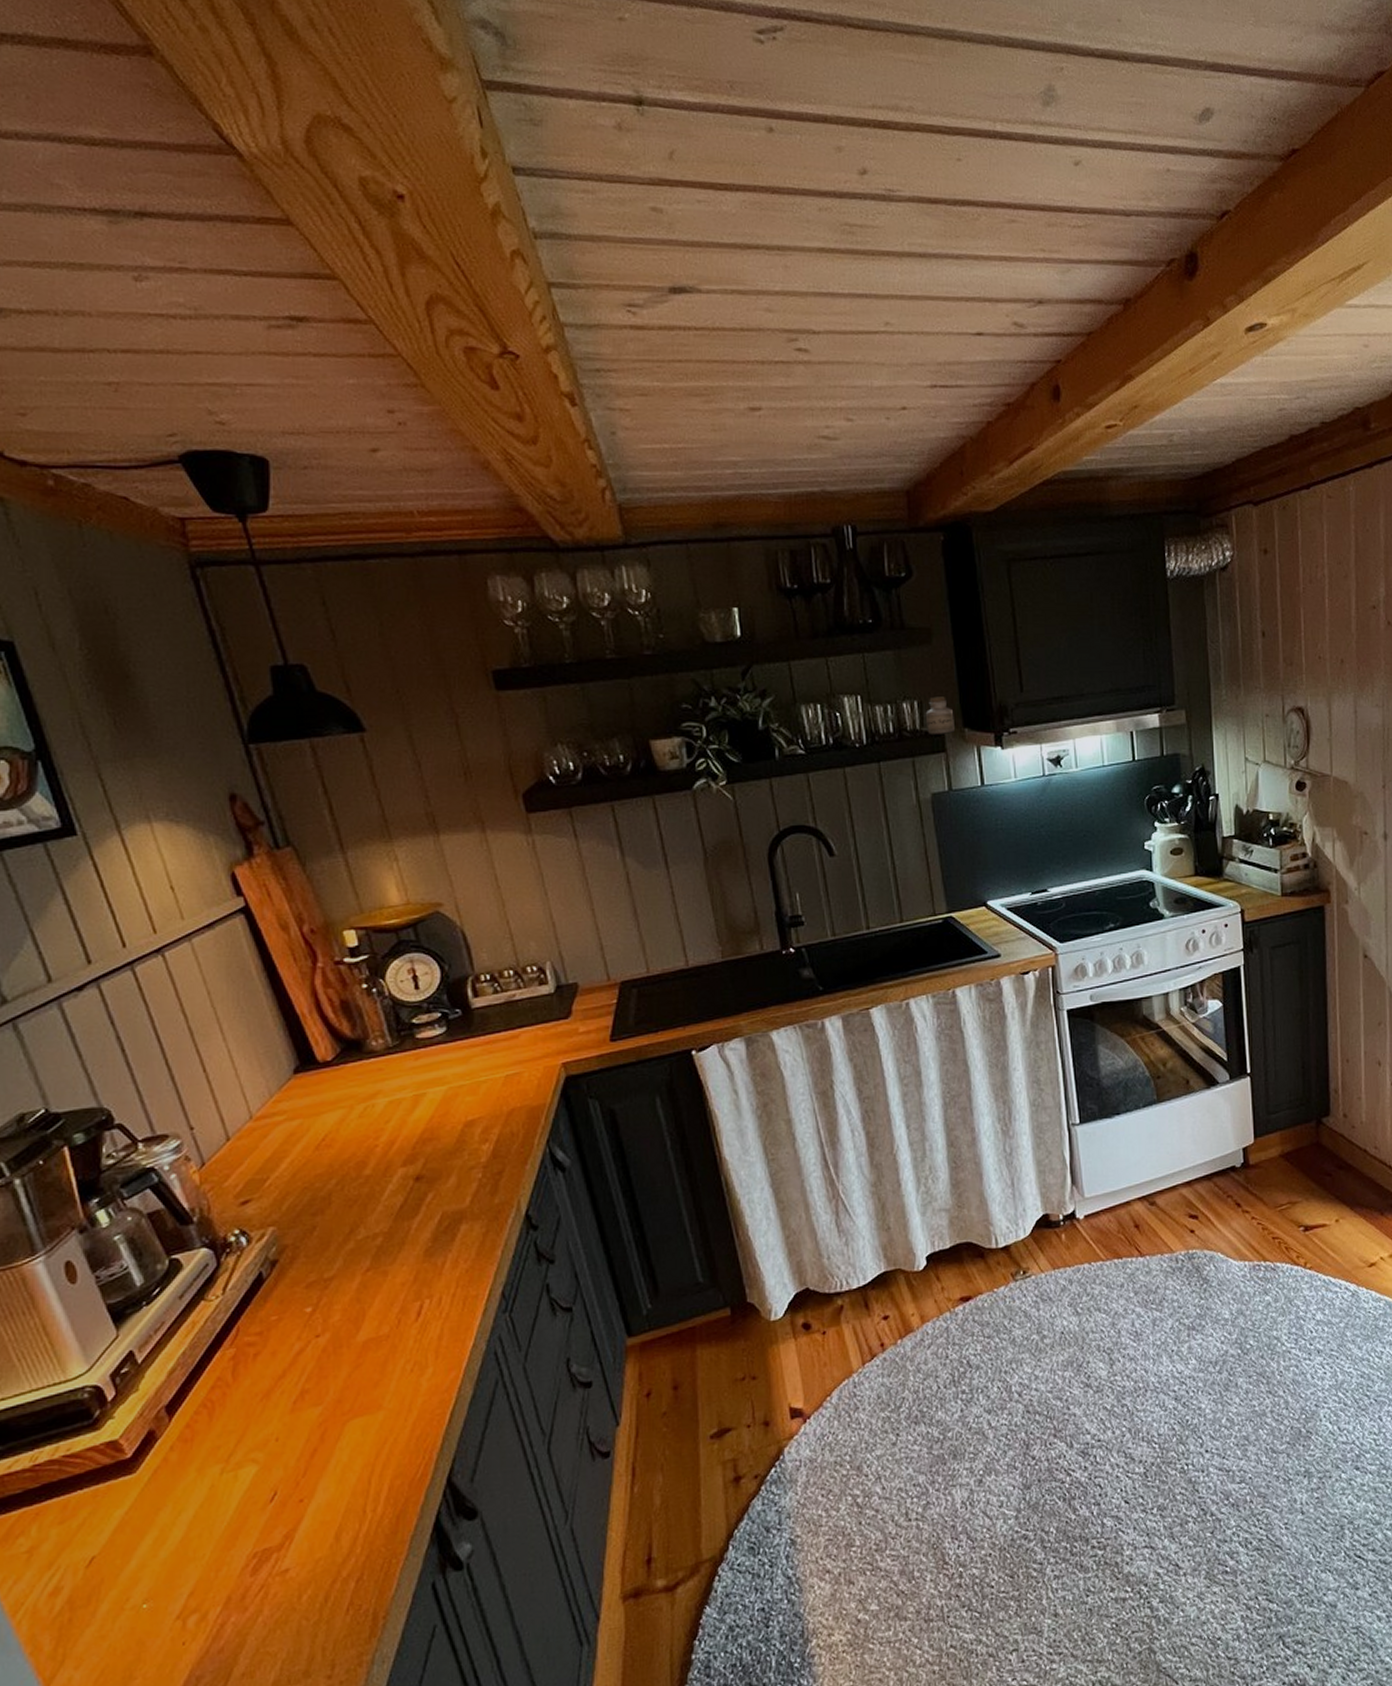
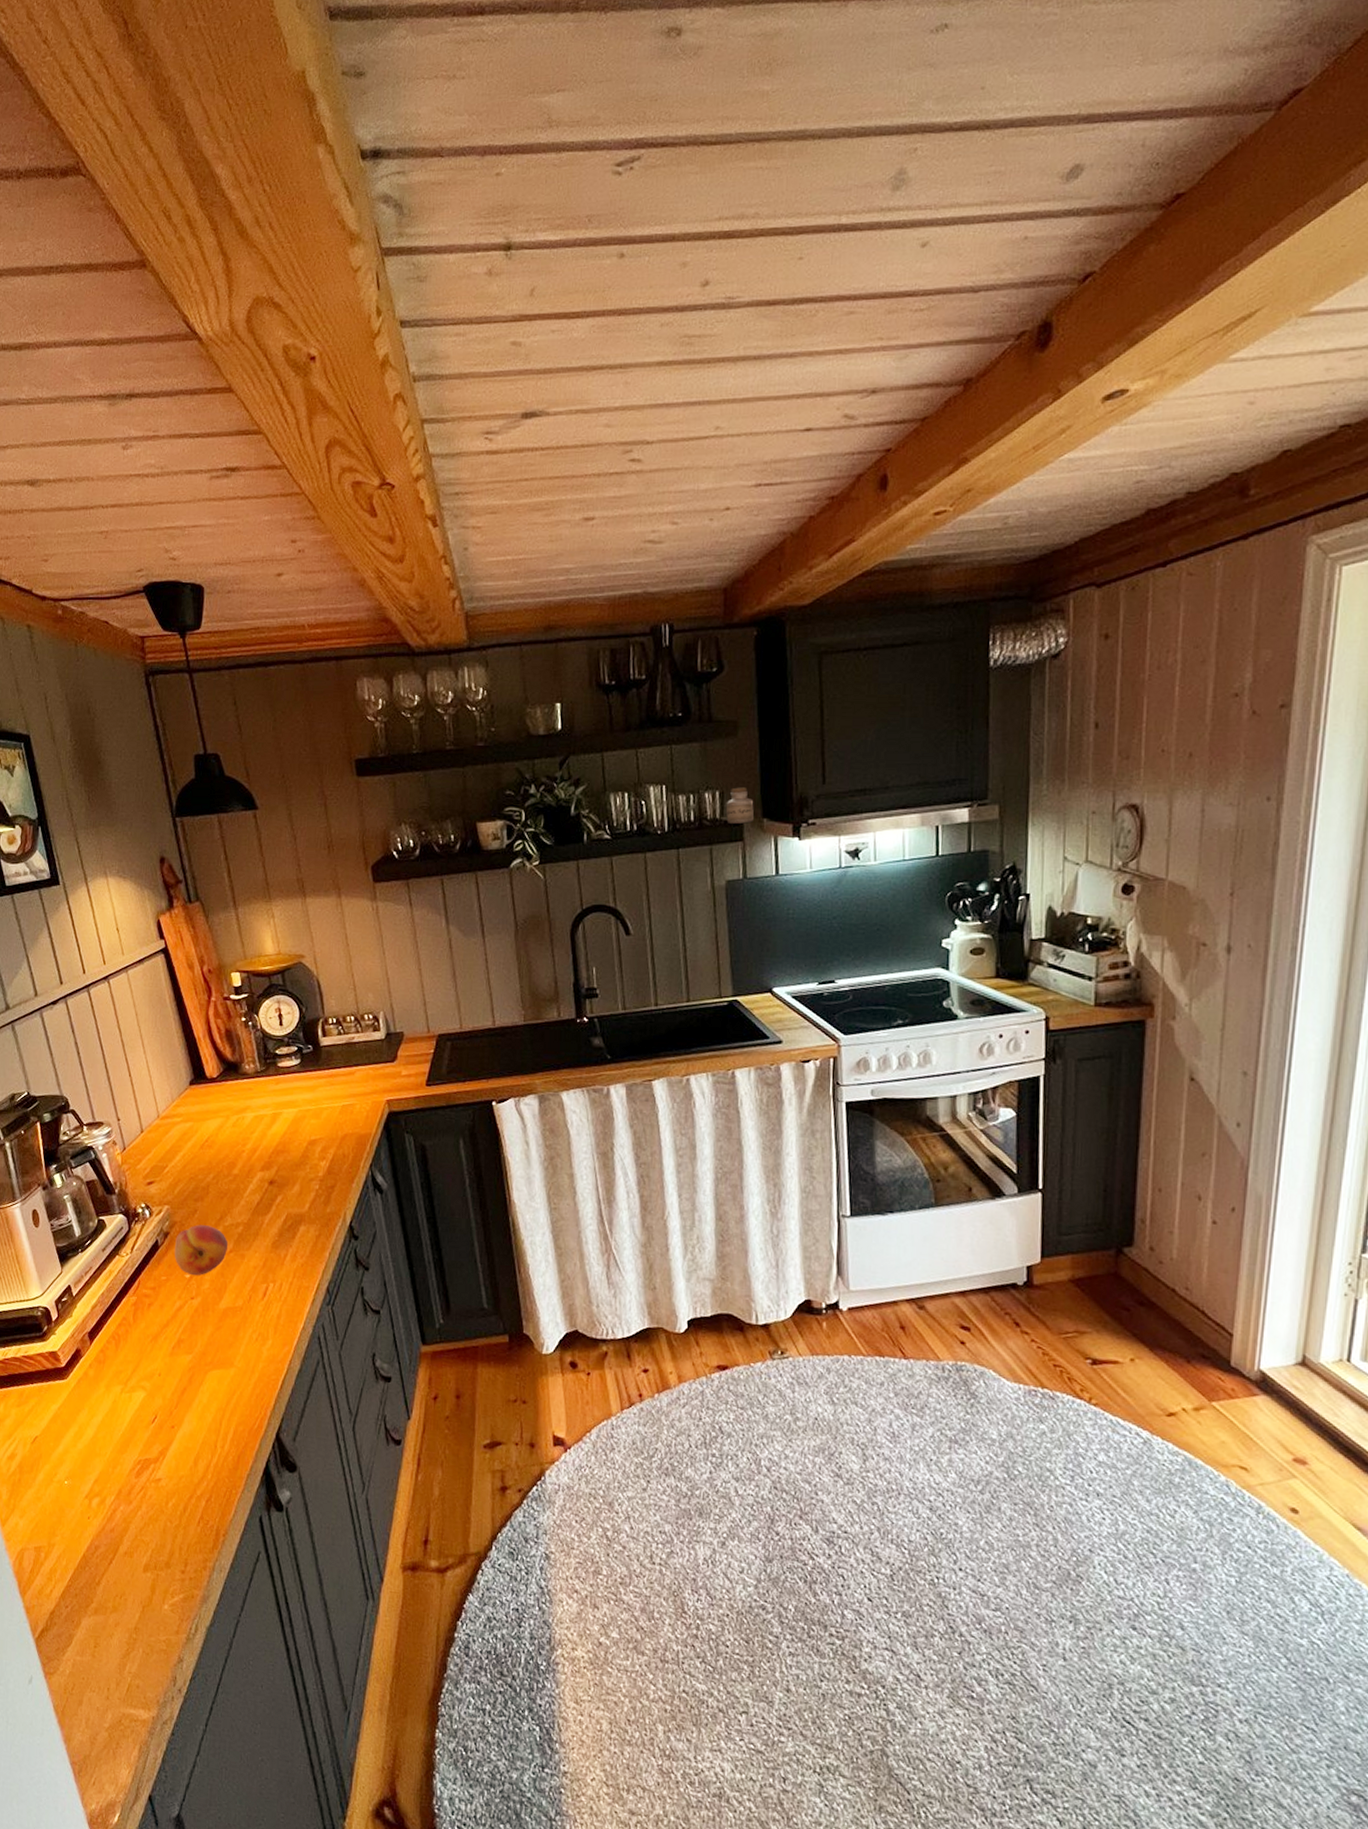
fruit: none [286,1243,363,1309] -> present [174,1225,228,1276]

